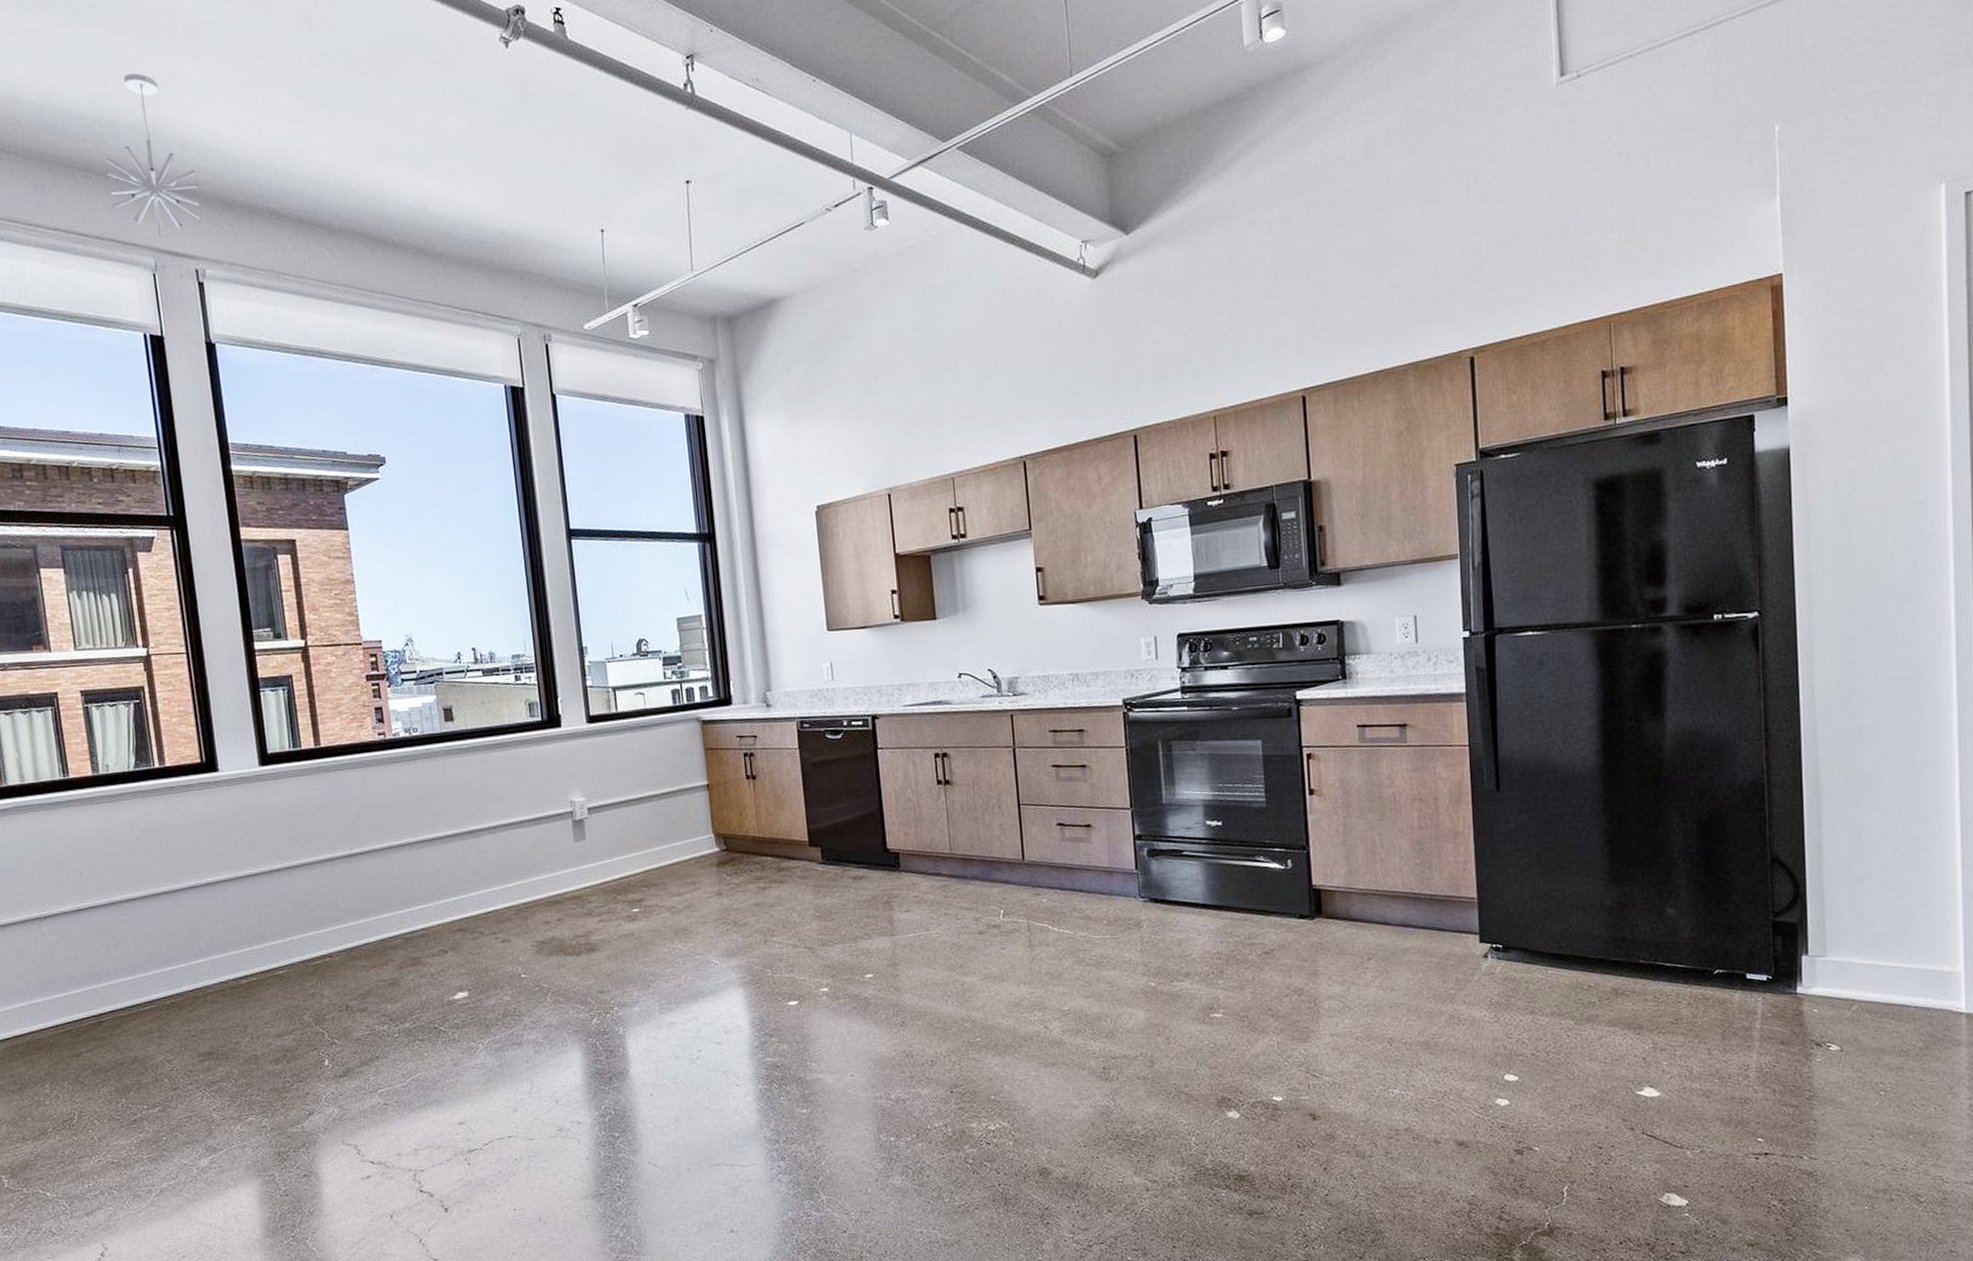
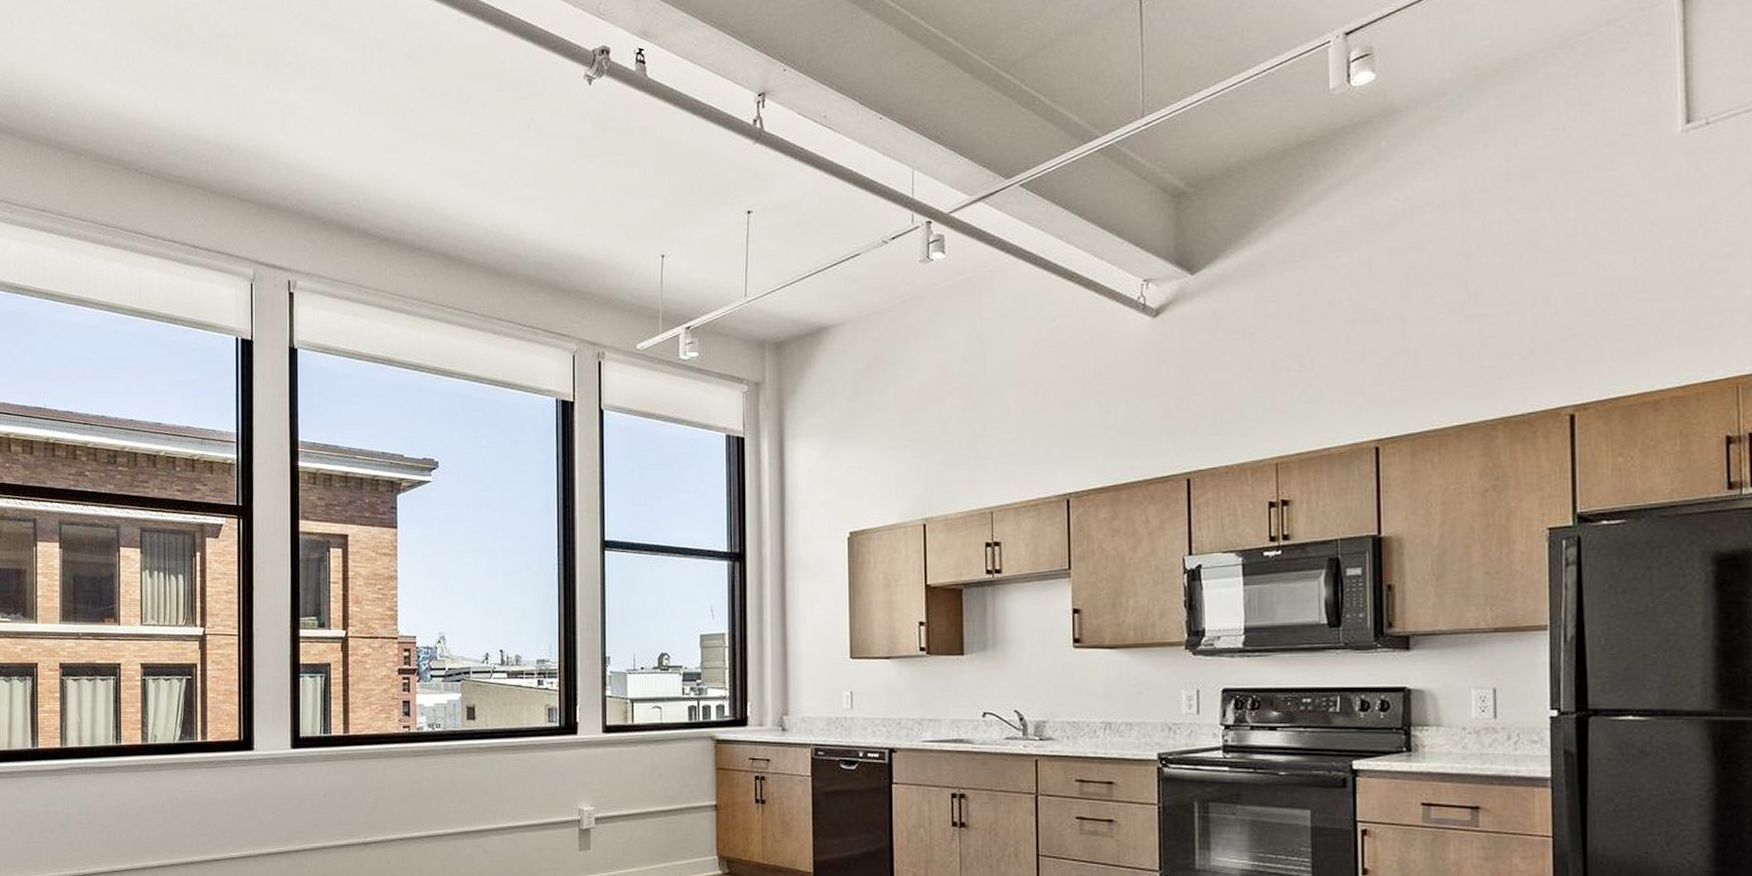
pendant light: present [105,73,202,237] -> none [220,104,300,250]

